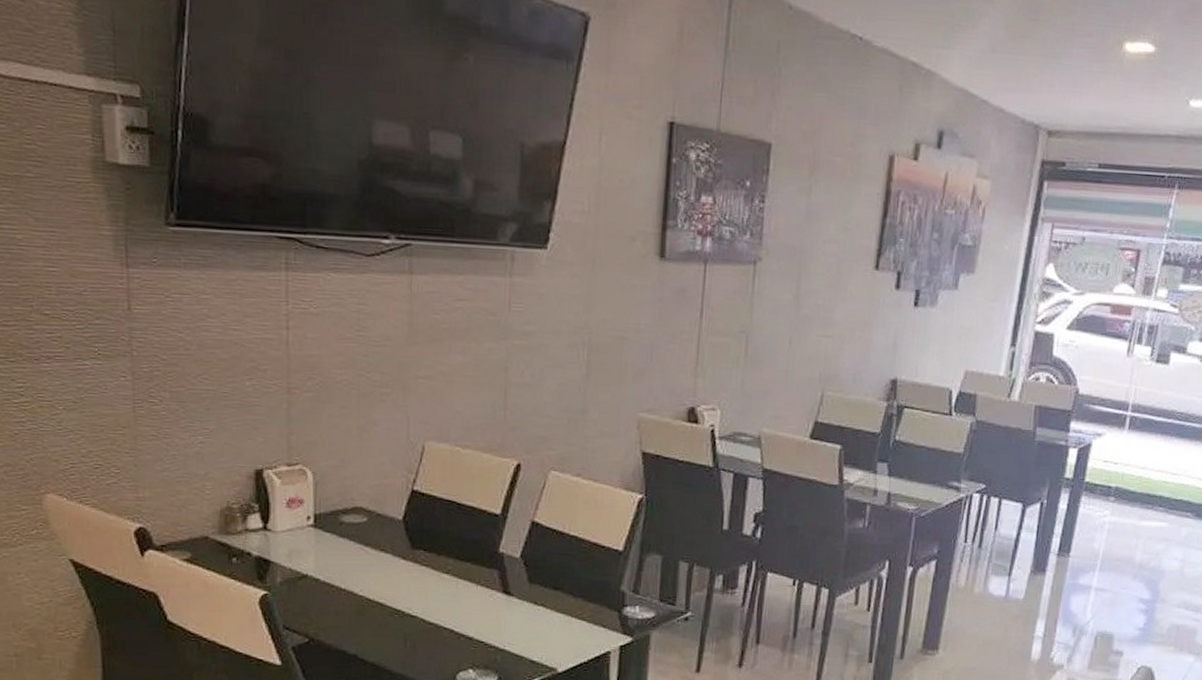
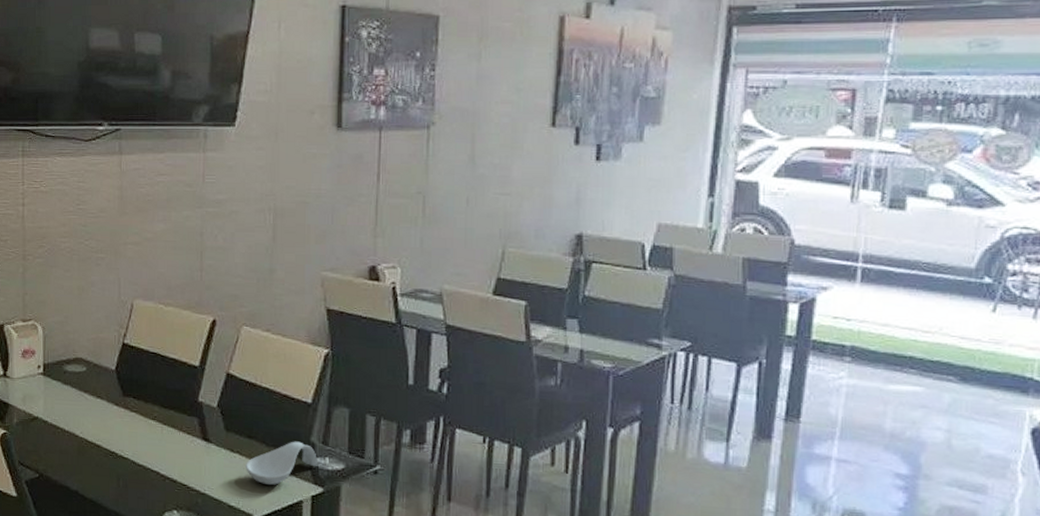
spoon rest: none [550,591,627,638] -> present [246,441,317,486]

